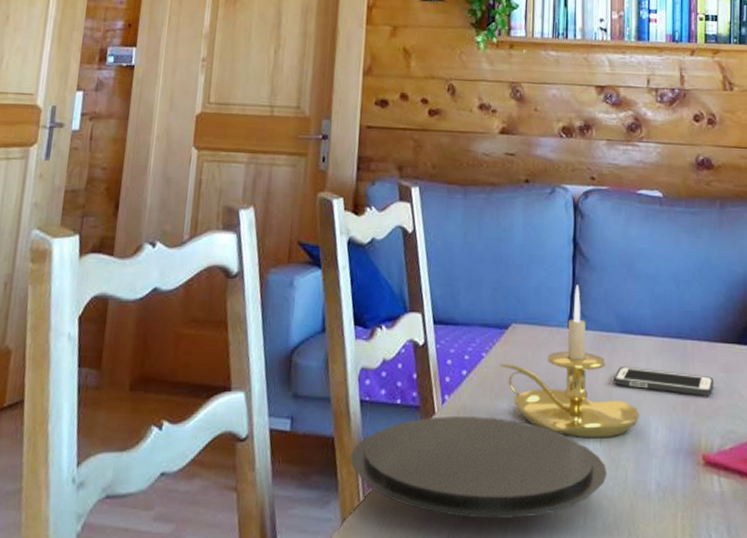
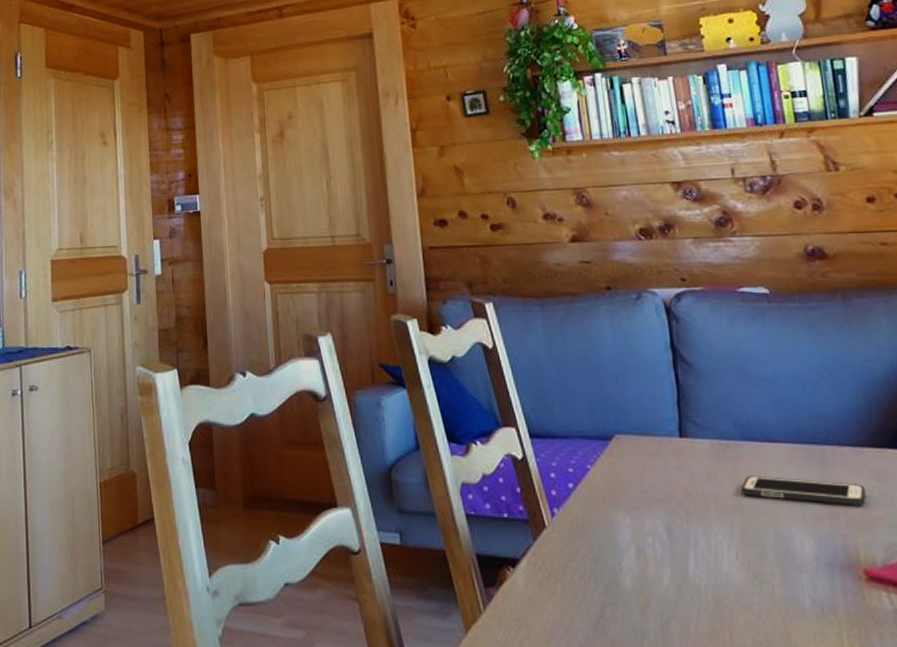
plate: present [350,416,607,519] -> none [464,529,750,633]
candle holder: present [499,284,640,438] -> none [607,391,779,552]

